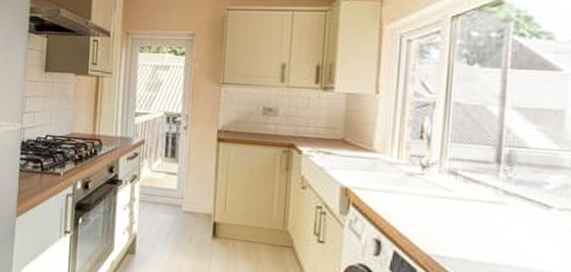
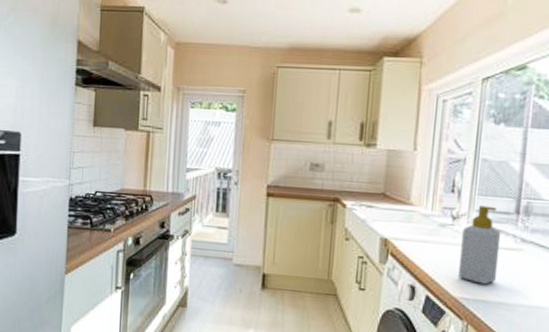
soap bottle: none [431,153,480,241] -> present [458,205,502,285]

